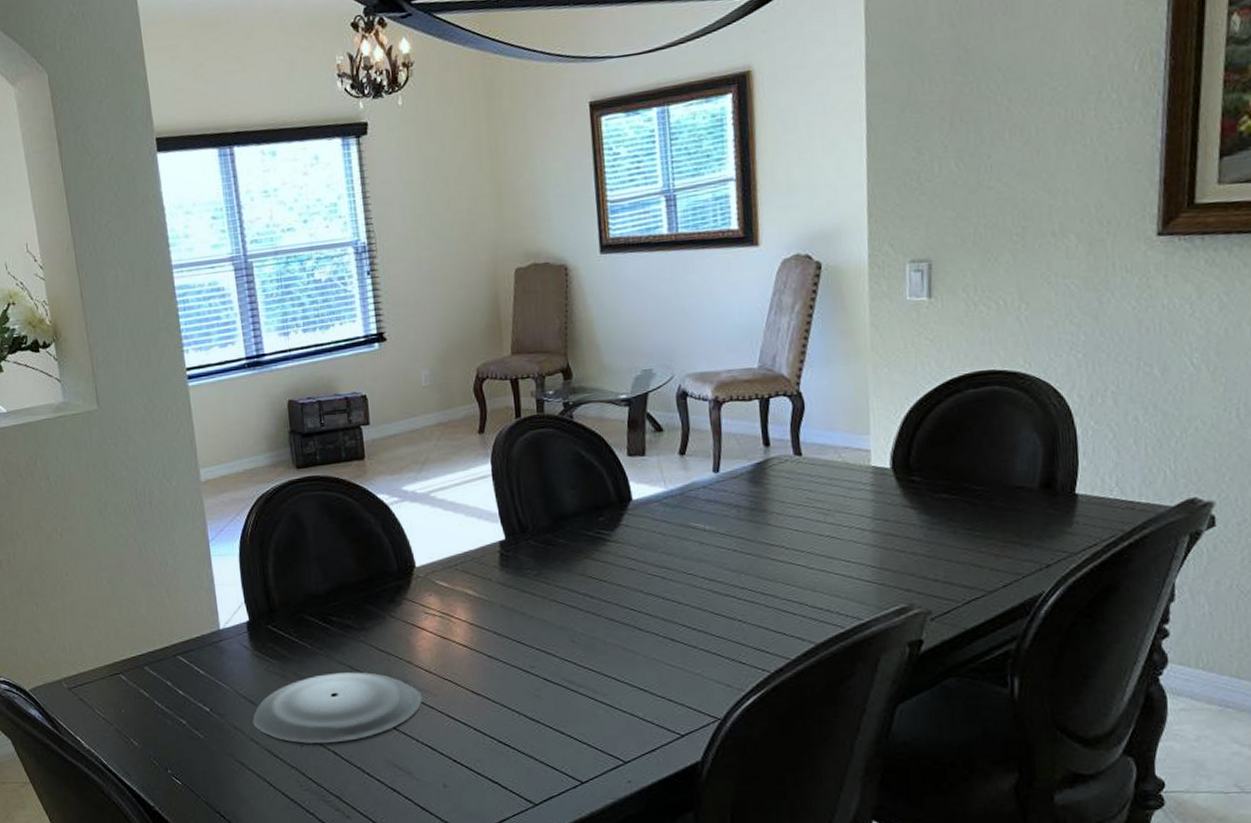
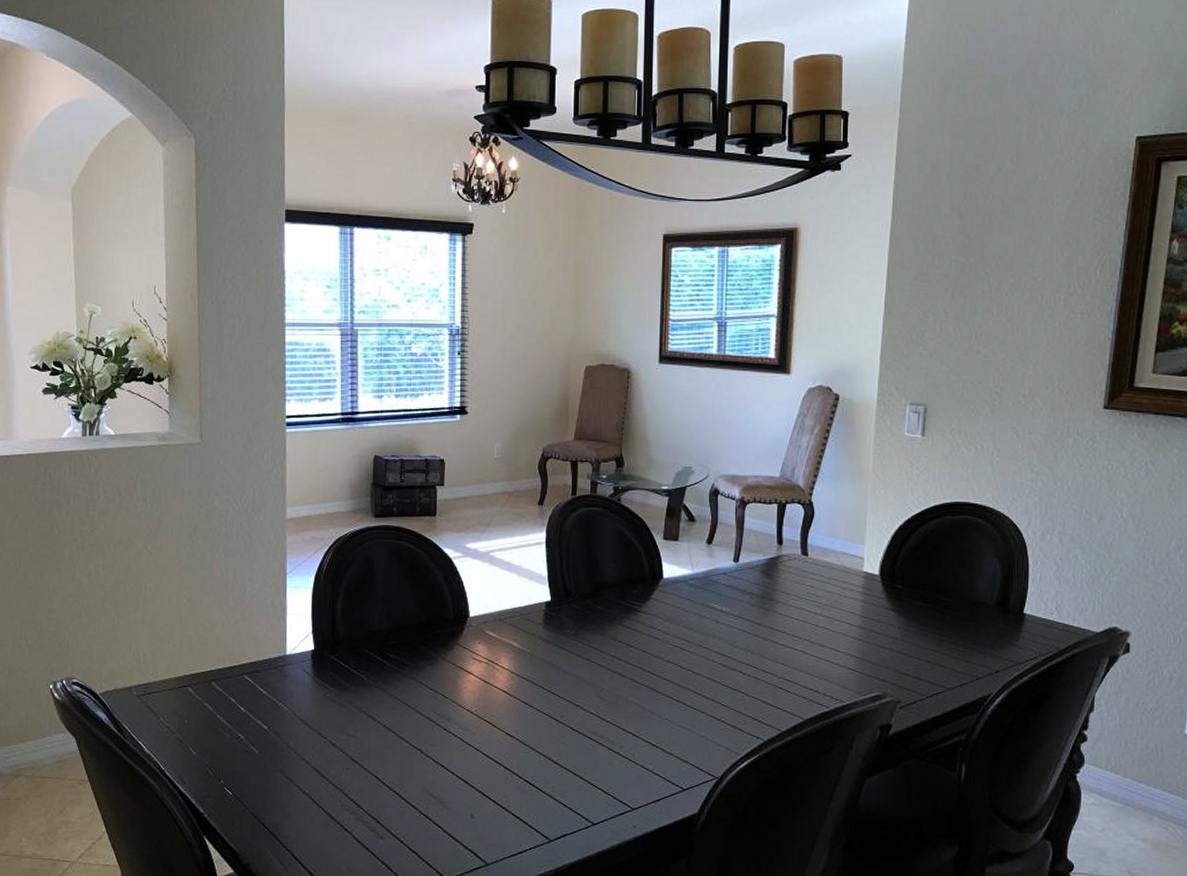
plate: present [252,672,422,744] -> none [306,705,461,769]

